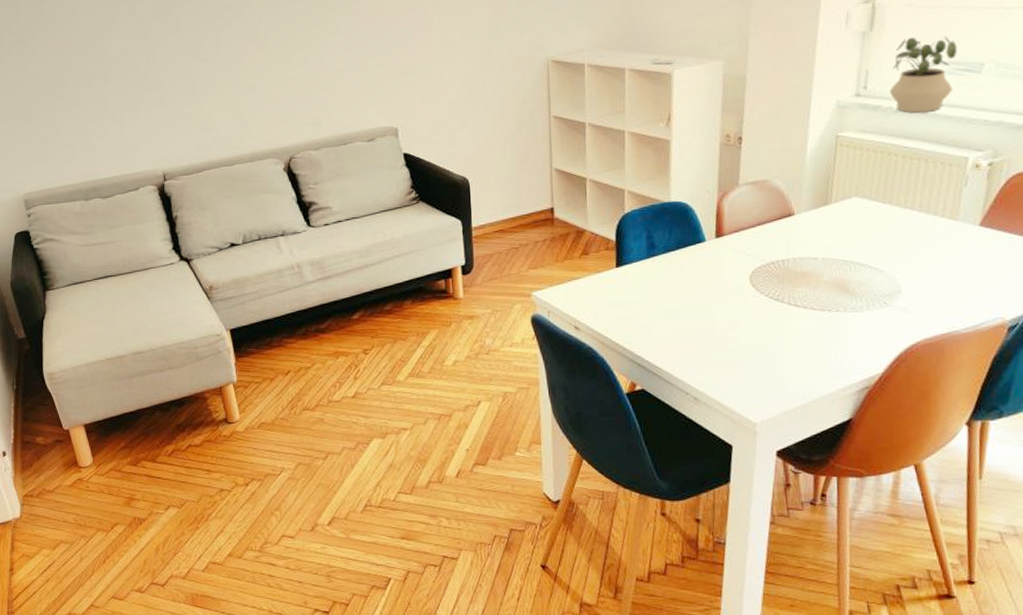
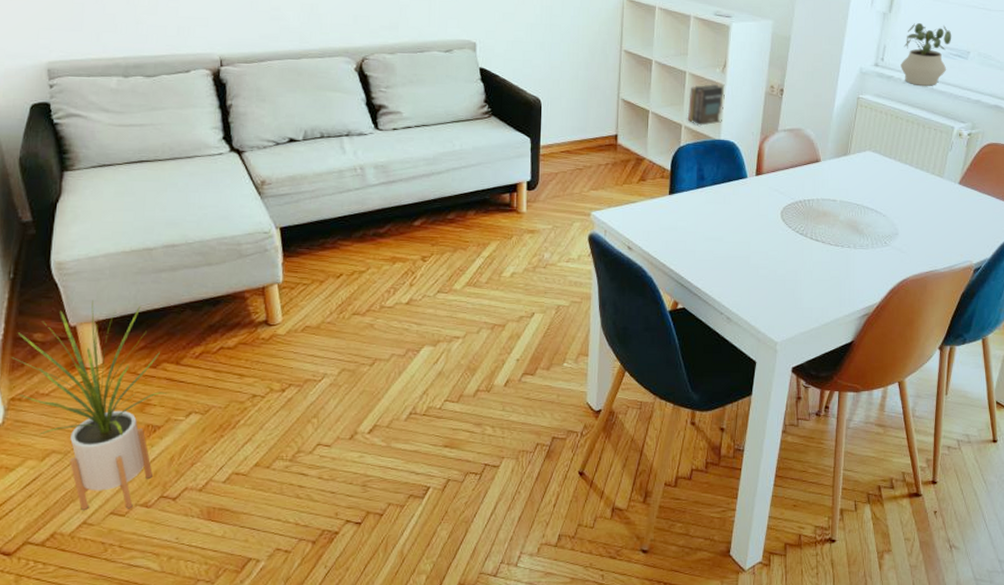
house plant: none [21,405,149,595] -> present [11,299,168,511]
books: none [630,140,672,189] -> present [687,83,725,126]

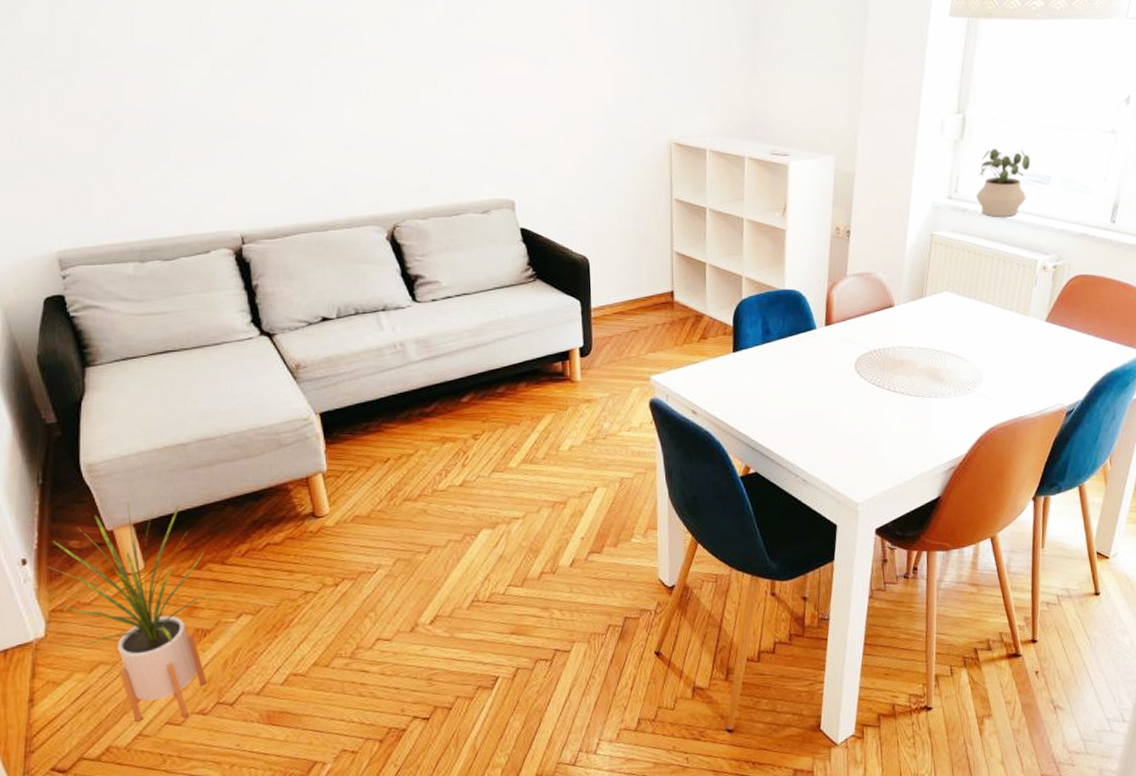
books: present [687,83,725,126] -> none [747,229,787,276]

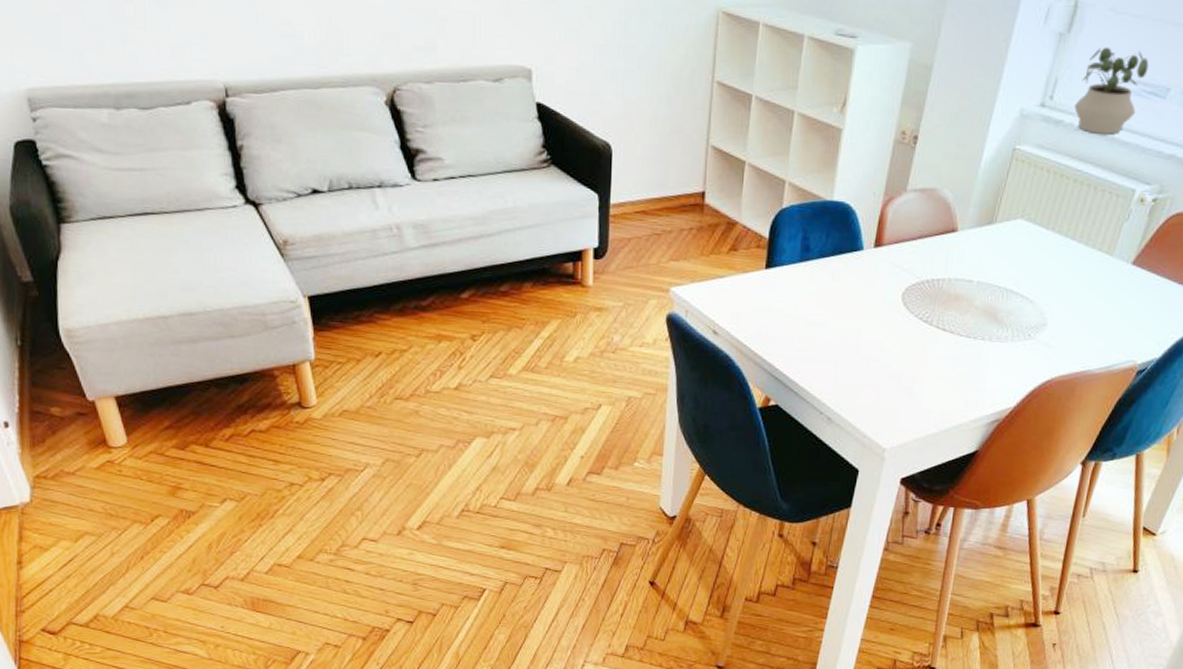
house plant: present [48,501,216,723] -> none [30,372,200,595]

